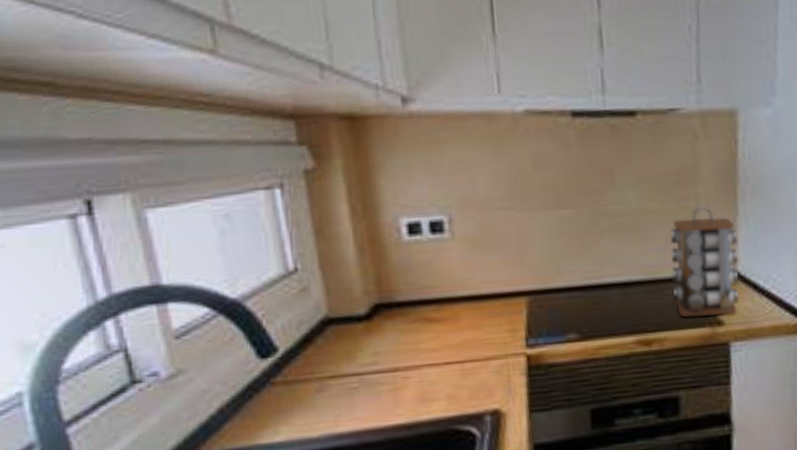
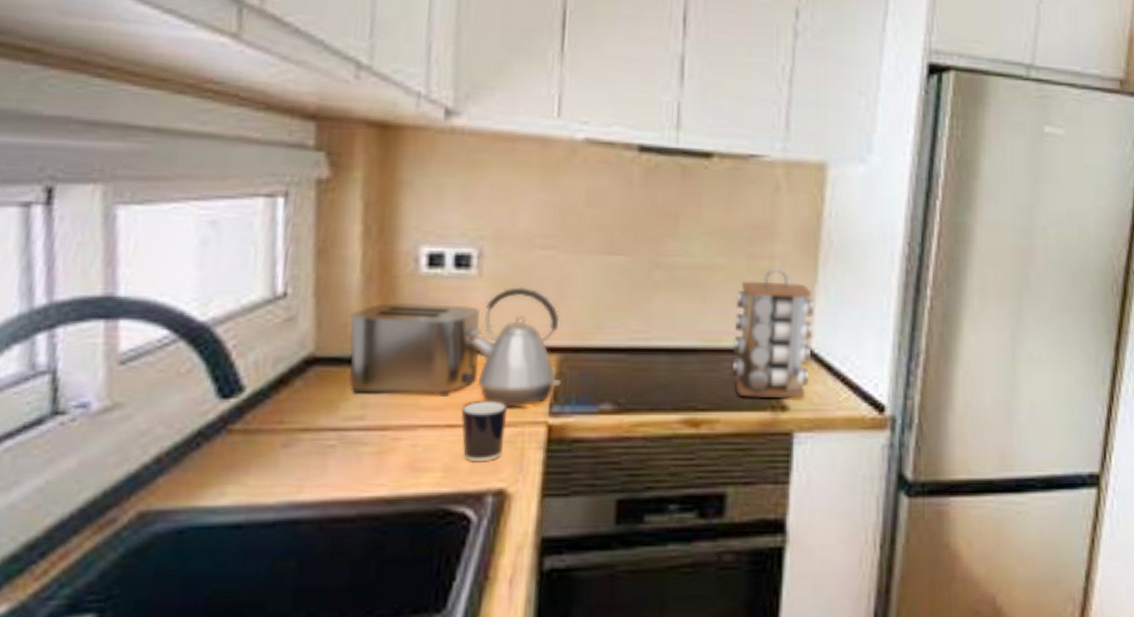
toaster: none [352,263,464,344] -> present [349,302,481,397]
kettle: none [452,244,534,345] -> present [469,287,563,408]
mug: none [454,340,494,390] -> present [460,401,508,463]

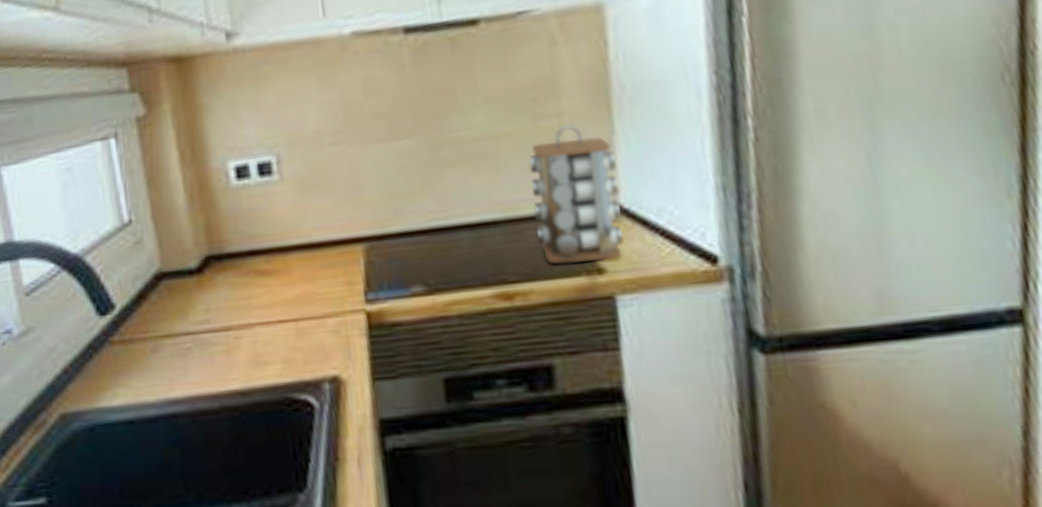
toaster: present [349,302,481,397] -> none [183,209,297,300]
mug: present [460,401,508,463] -> none [287,294,330,353]
kettle: present [469,287,563,408] -> none [283,185,372,300]

